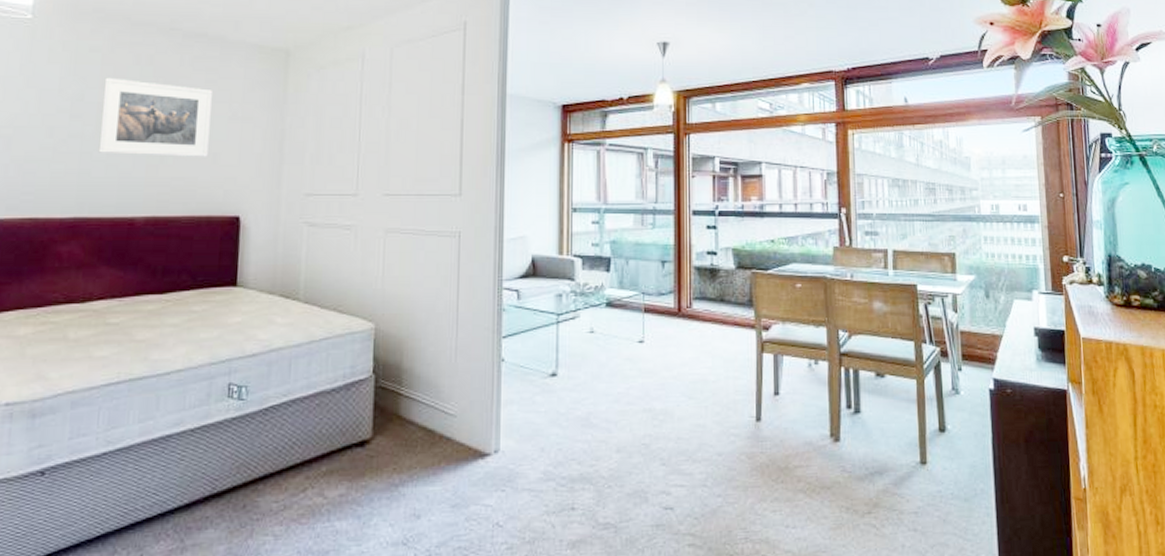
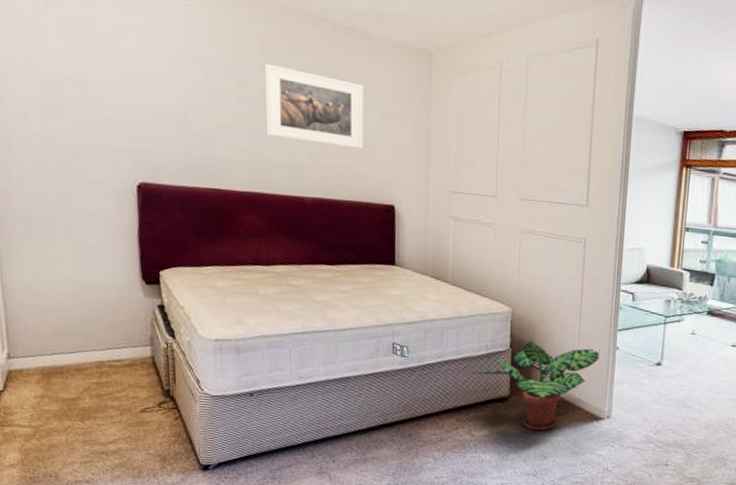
potted plant: none [322,362,482,481] -> present [469,341,600,431]

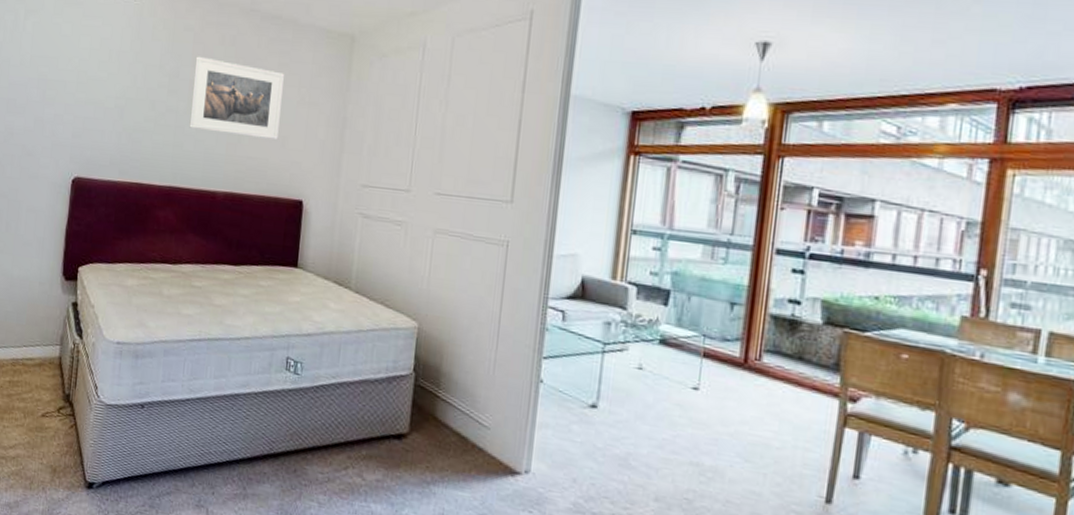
potted plant: present [469,341,600,431] -> none [365,365,520,482]

